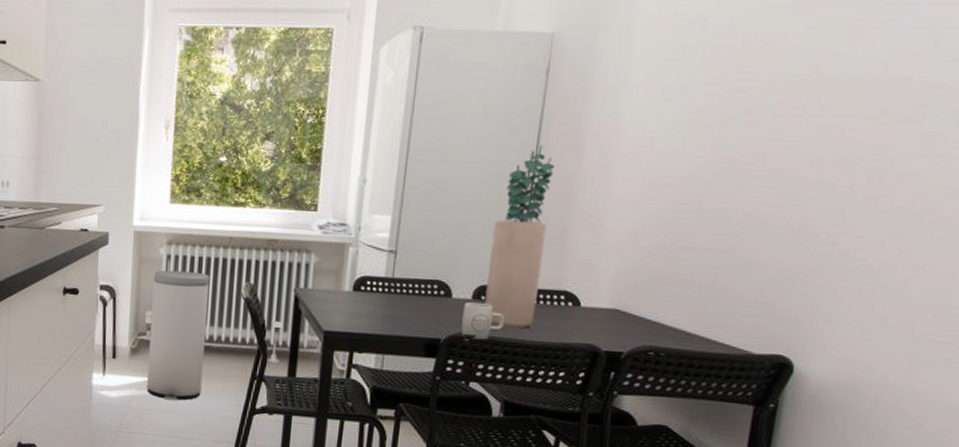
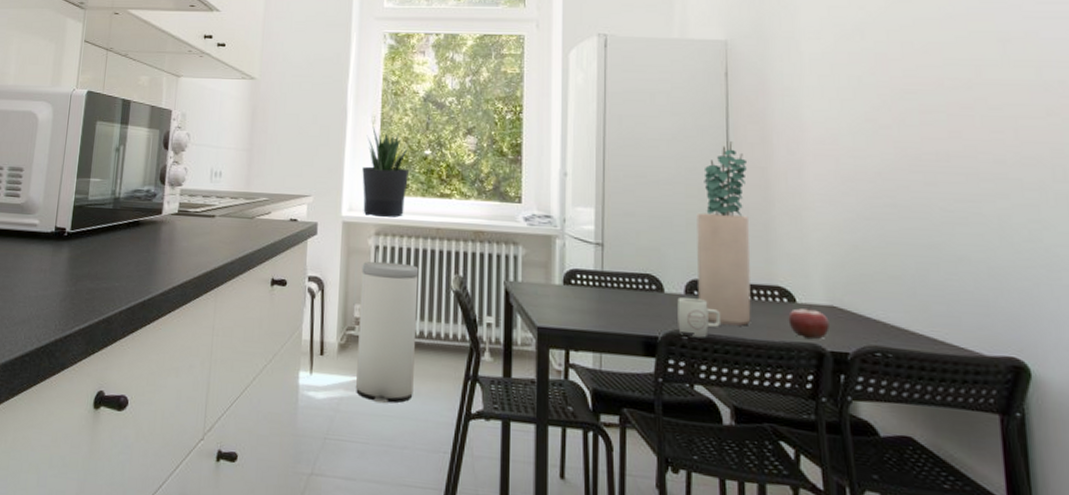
planter: none [154,133,204,227] -> present [362,127,409,217]
fruit: none [569,308,610,341] -> present [788,304,830,340]

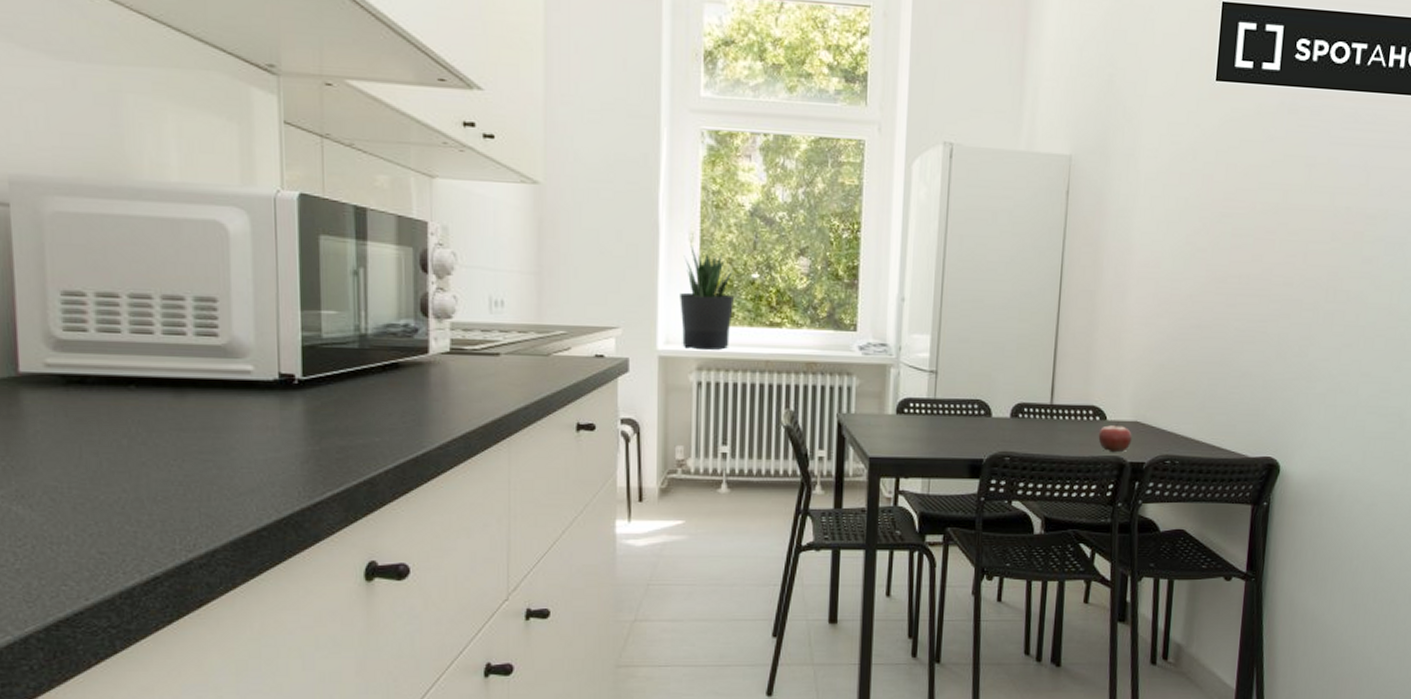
pedal bin: present [355,261,419,404] -> none [679,398,747,545]
mug: present [677,296,722,338] -> none [1001,420,1041,458]
vase: present [696,141,751,326] -> none [1022,264,1079,444]

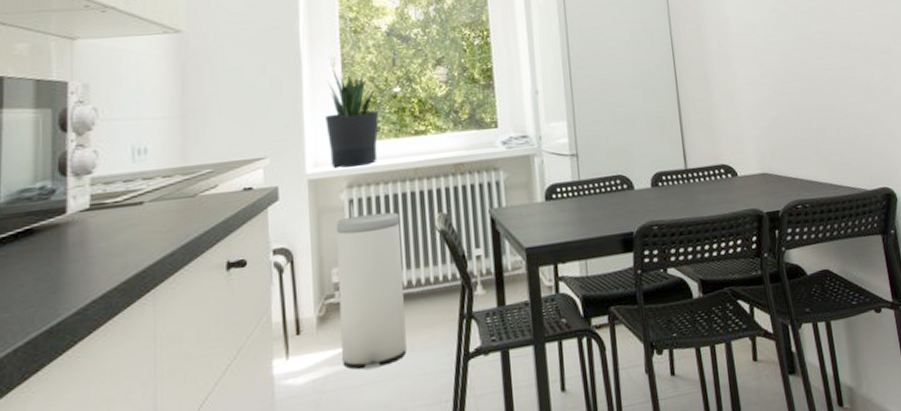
pedal bin: none [679,398,747,545] -> present [335,212,407,371]
fruit: present [1098,421,1132,453] -> none [733,175,764,206]

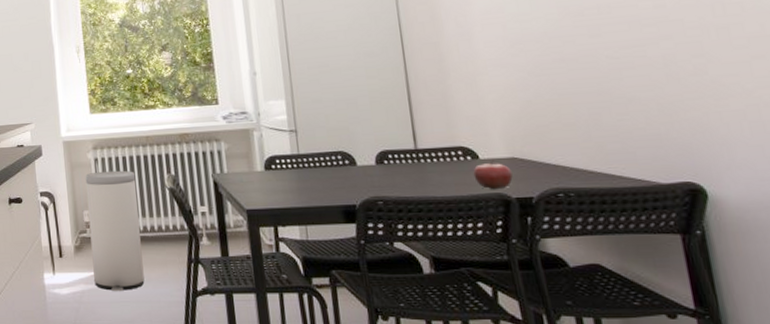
planter: present [325,70,379,168] -> none [73,56,116,133]
fruit: none [733,175,764,206] -> present [473,159,513,190]

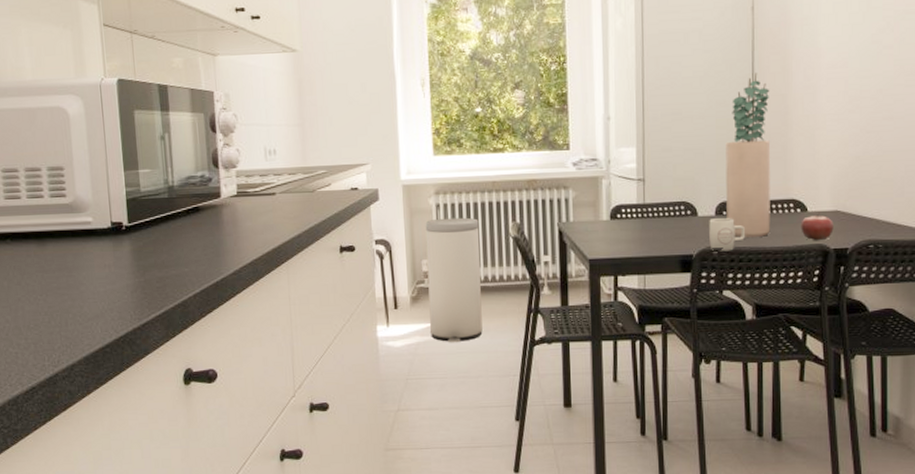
mug: none [369,166,412,202] -> present [709,217,746,252]
vase: none [378,23,440,187] -> present [725,73,771,238]

